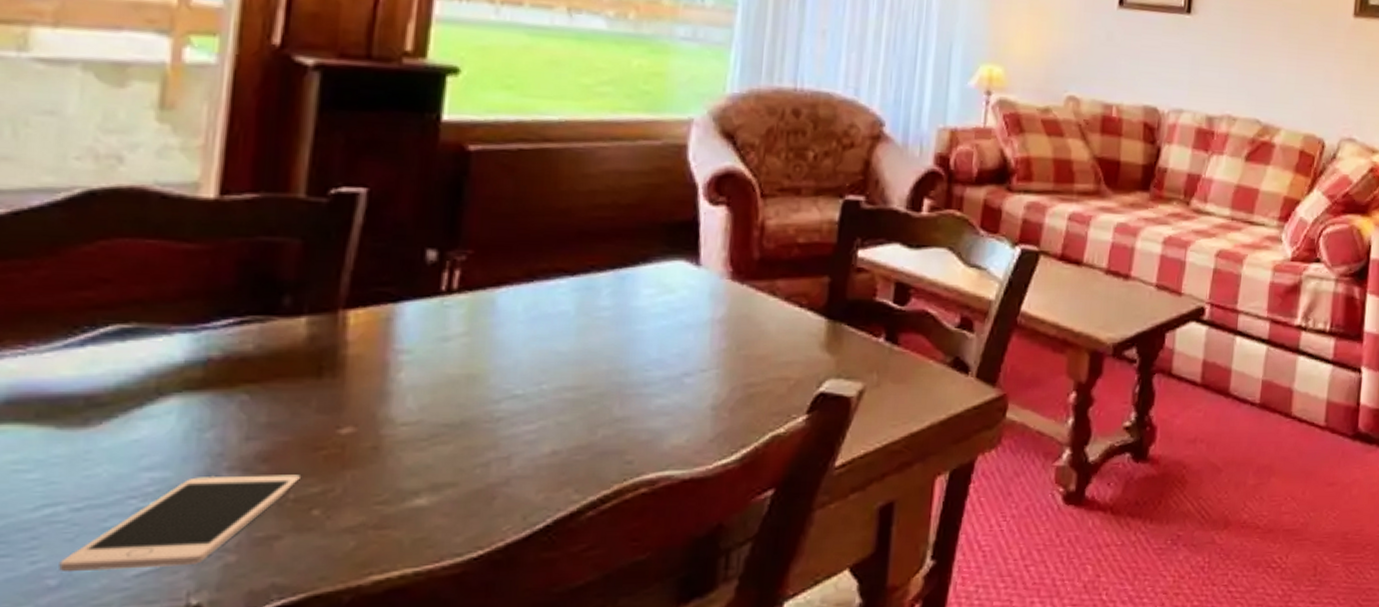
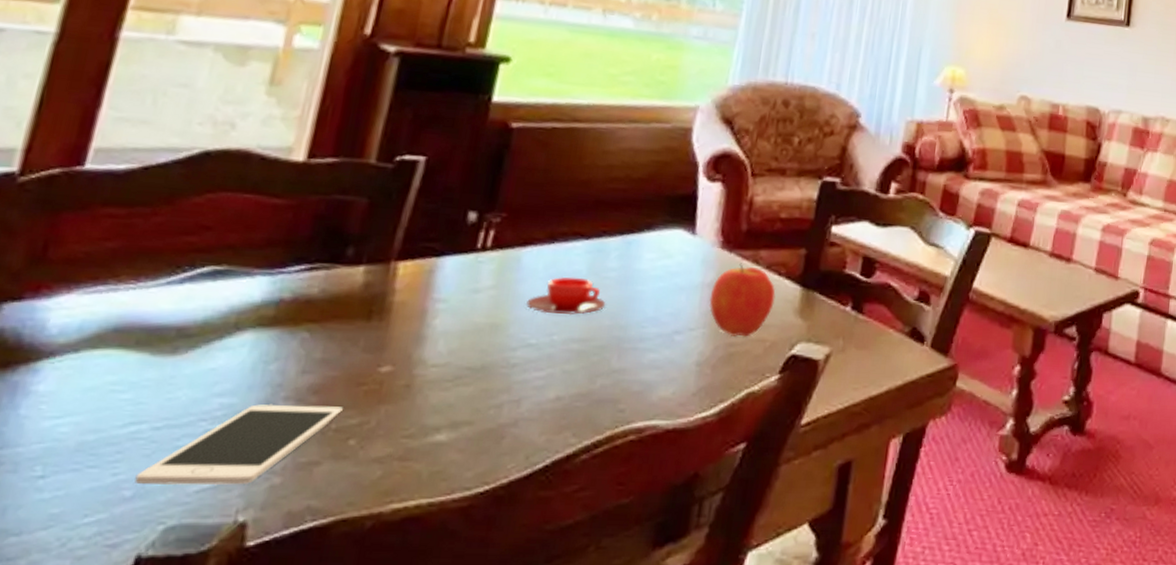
teacup: none [507,318,601,361] -> present [526,276,606,315]
apple: none [721,295,798,376] -> present [709,263,776,337]

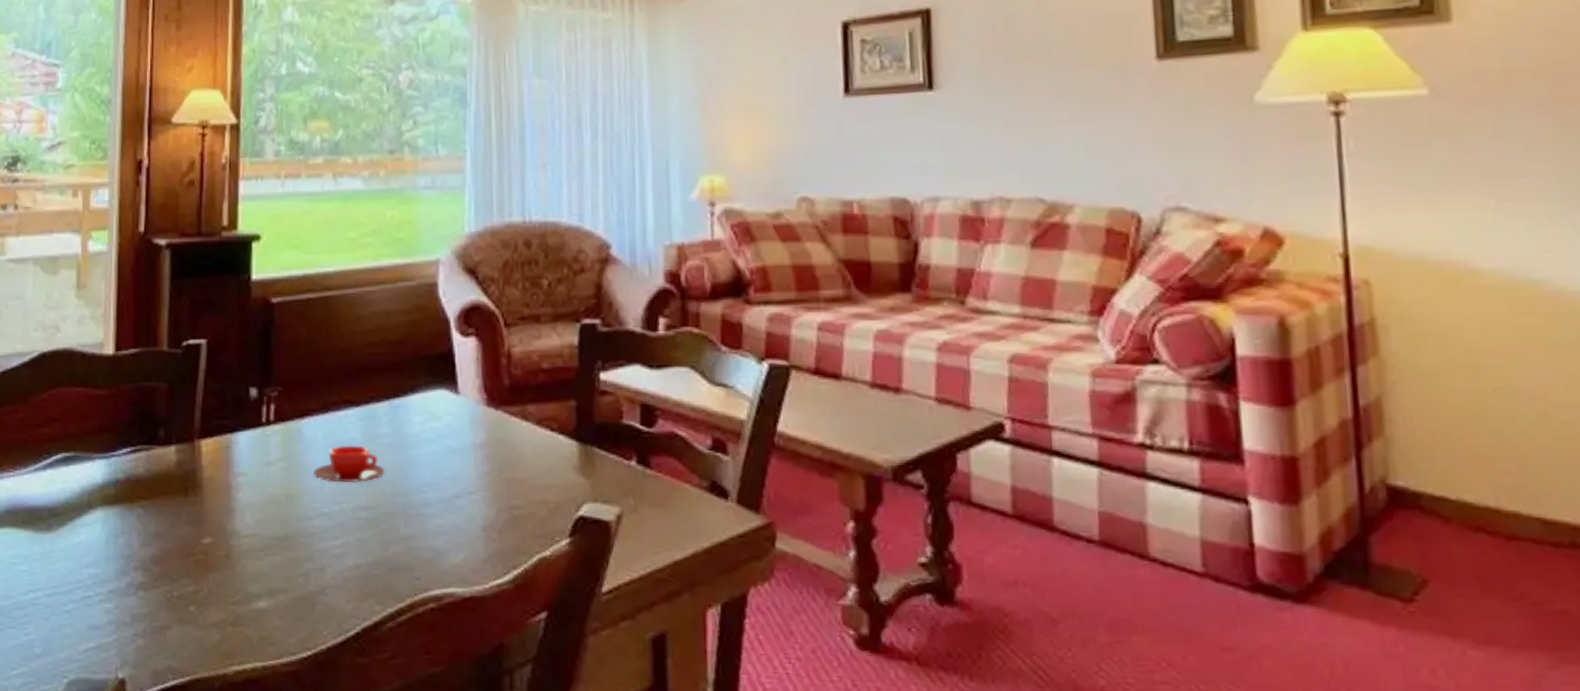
cell phone: present [134,403,343,485] -> none [41,573,180,646]
apple: present [709,263,776,337] -> none [484,420,552,499]

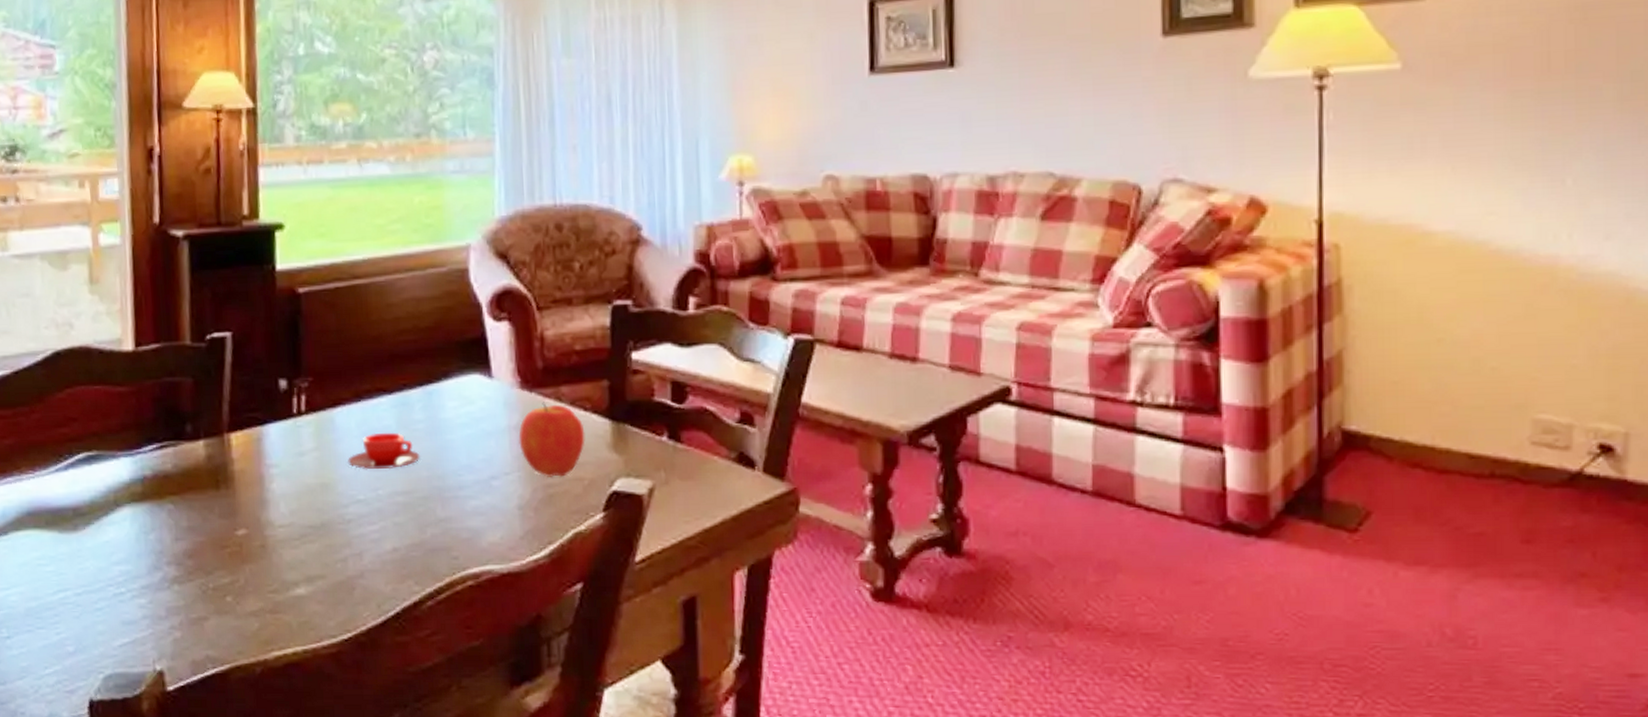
apple: none [484,420,552,499] -> present [518,402,585,477]

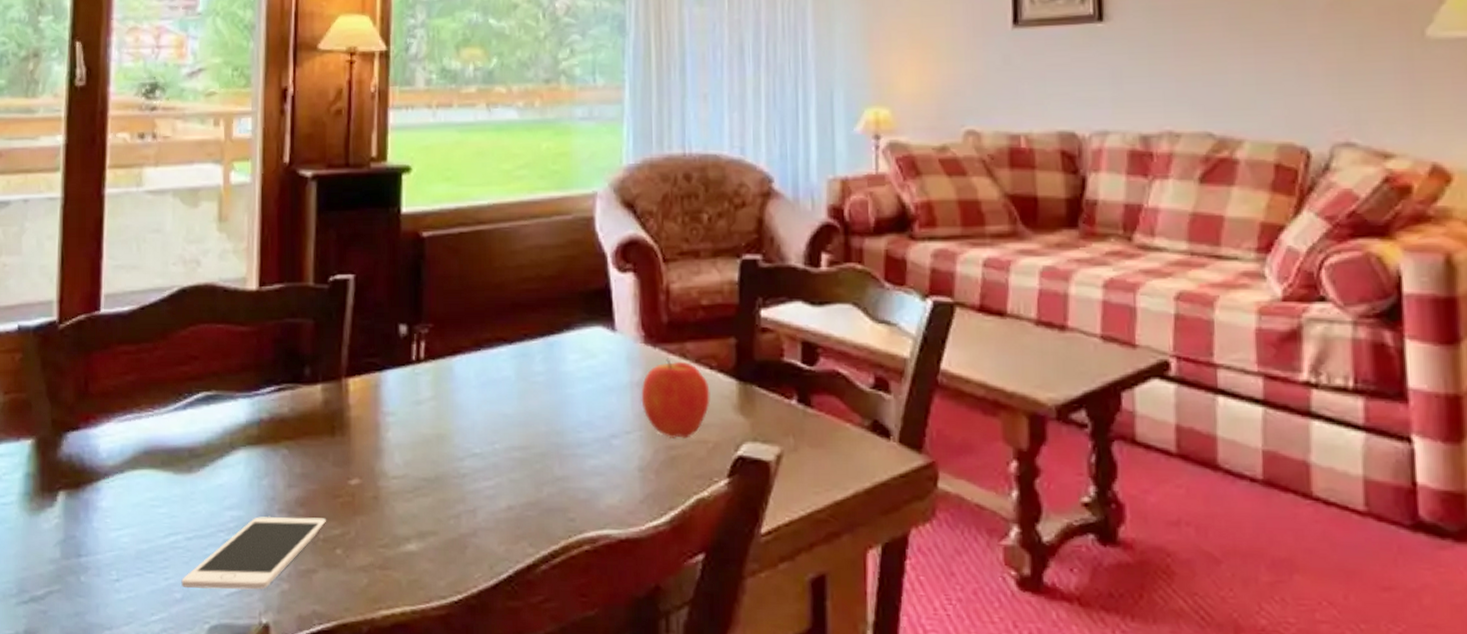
cell phone: none [73,568,215,642] -> present [181,516,326,590]
teacup: present [348,432,420,470] -> none [465,383,539,423]

